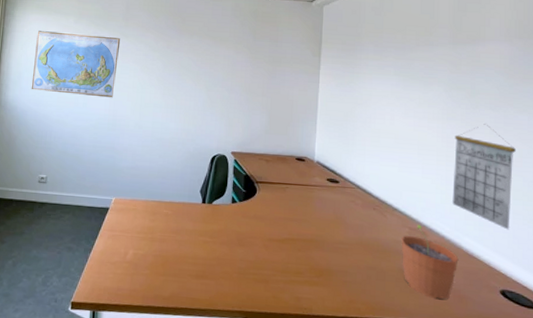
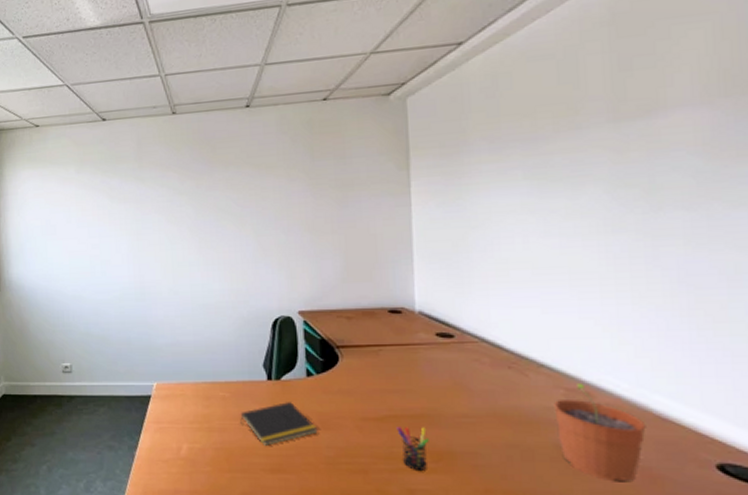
world map: present [31,31,121,98] -> none [34,184,137,263]
notepad: none [177,222,235,256] -> present [240,402,318,446]
pen holder: none [292,248,315,283] -> present [396,427,429,470]
calendar: present [452,124,517,230] -> none [626,231,732,380]

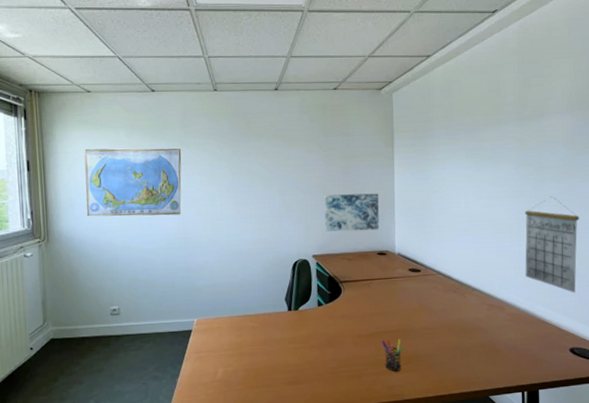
world map: none [34,184,137,263] -> present [84,148,182,217]
notepad: present [240,402,318,446] -> none [266,327,326,364]
wall art: none [313,231,391,282] -> present [324,193,379,232]
plant pot: present [554,384,646,482] -> none [481,300,533,366]
calendar: none [626,231,732,380] -> present [525,196,580,293]

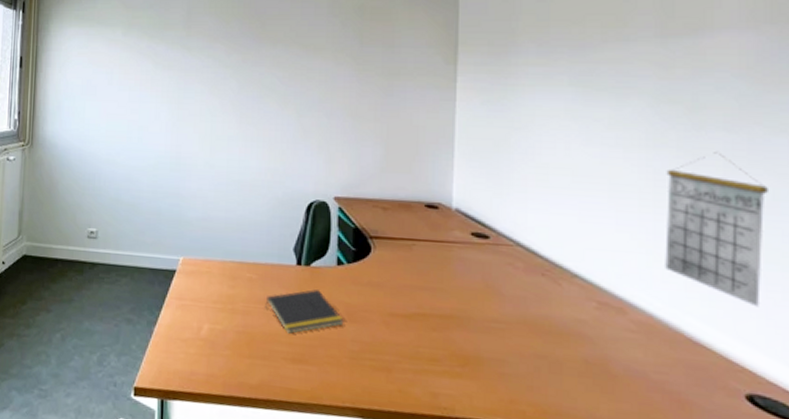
world map: present [84,148,182,217] -> none [73,48,182,130]
notepad: none [266,327,326,364] -> present [265,289,344,334]
wall art: present [324,193,379,232] -> none [352,120,432,174]
pen holder: present [381,339,403,371] -> none [424,326,456,374]

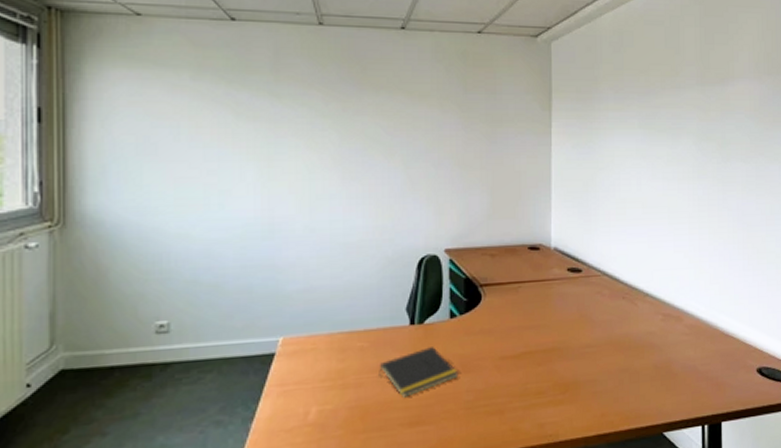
calendar: present [665,152,770,308] -> none [706,179,769,299]

